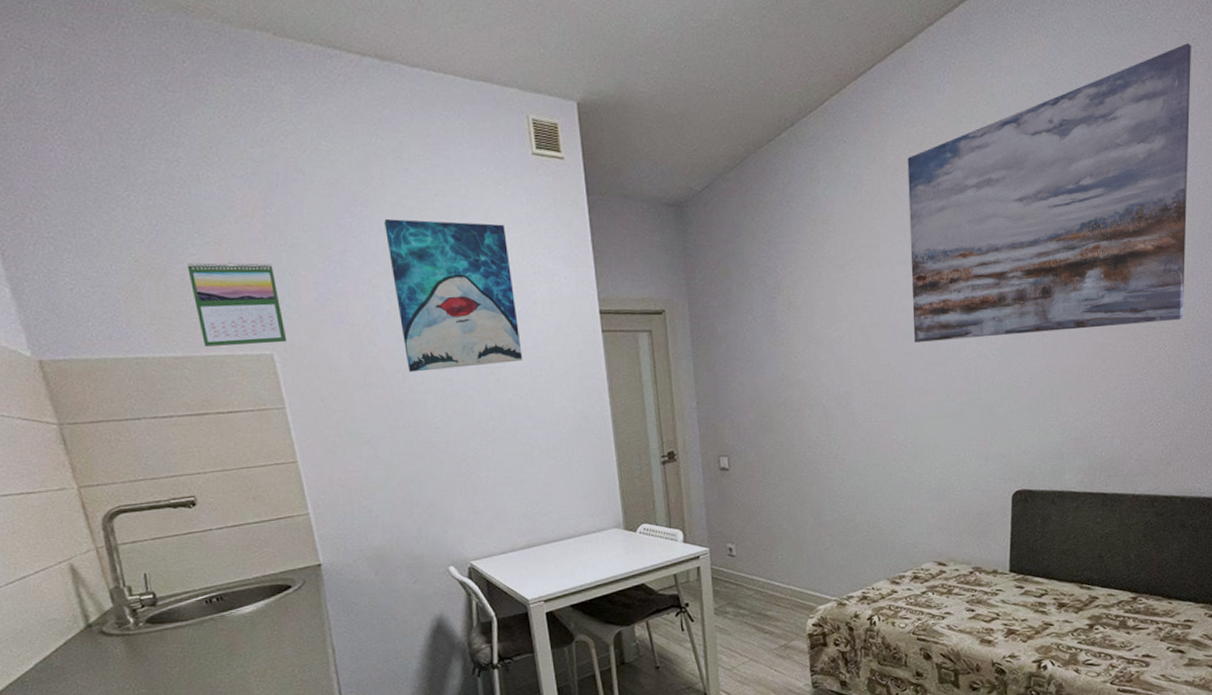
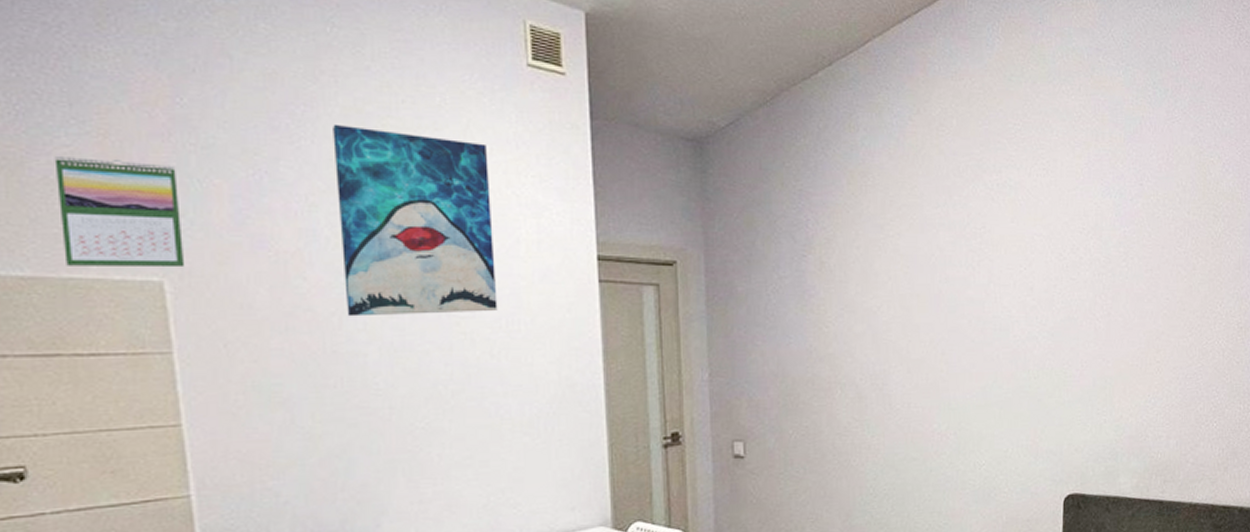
wall art: present [907,43,1191,342] -> none [954,25,1237,318]

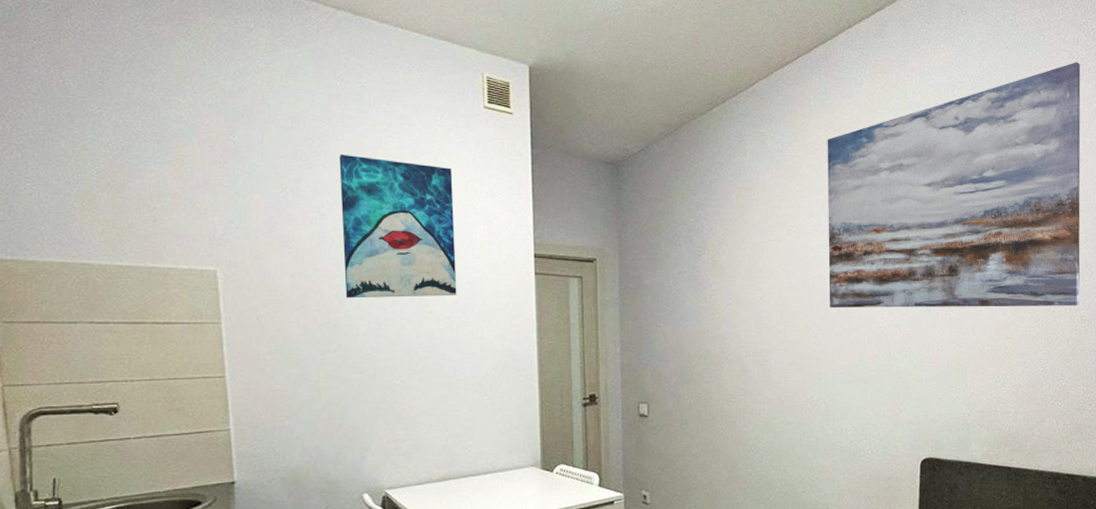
calendar: present [54,157,185,268] -> none [146,179,232,260]
wall art: none [954,25,1237,318] -> present [827,62,1081,308]

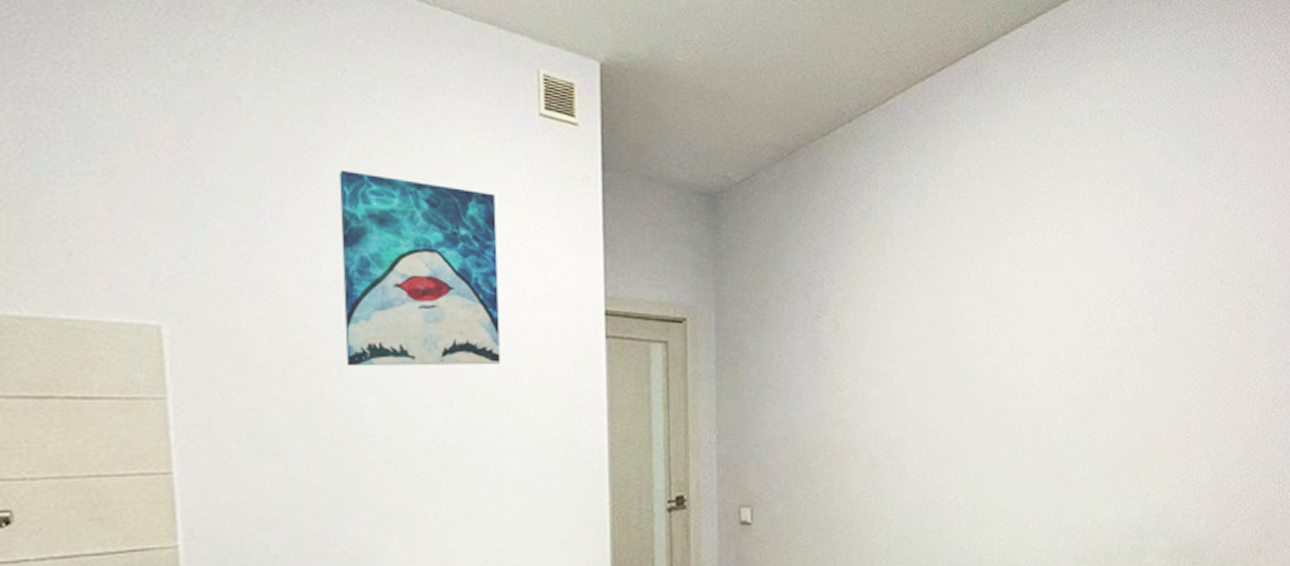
wall art: present [827,62,1081,308] -> none [977,90,1273,387]

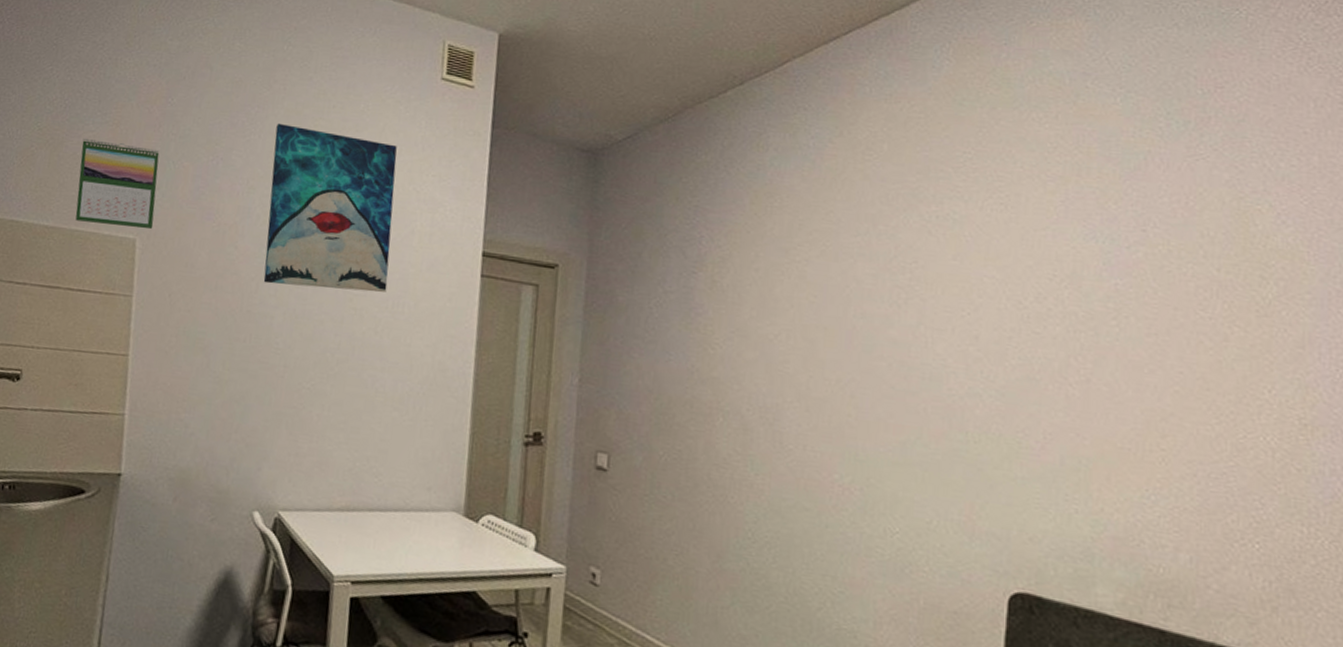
calendar: none [57,196,184,312] -> present [75,139,160,230]

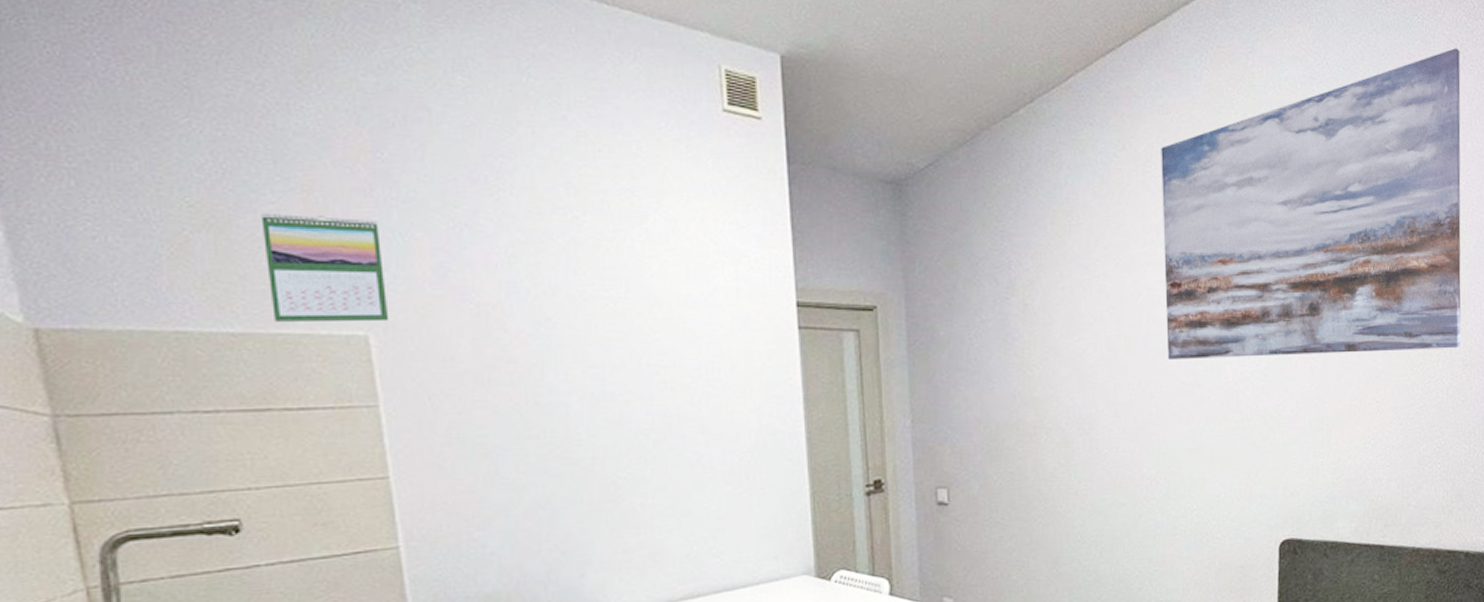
wall art: present [263,123,397,293] -> none [531,174,697,368]
wall art: none [875,47,1303,402] -> present [1161,48,1461,359]

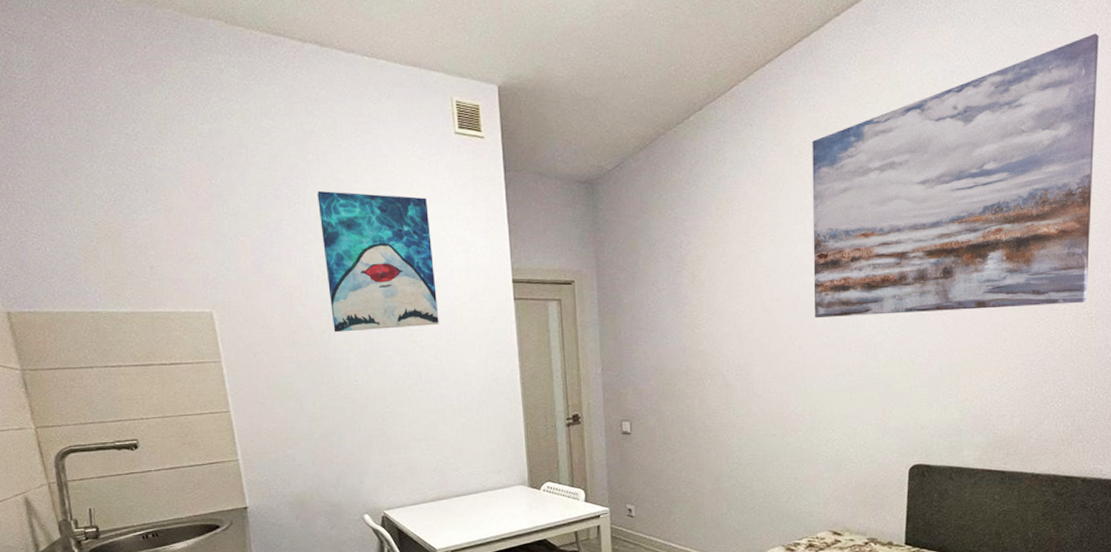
calendar: present [261,214,389,322] -> none [139,227,226,304]
wall art: none [531,174,697,368] -> present [317,190,439,333]

